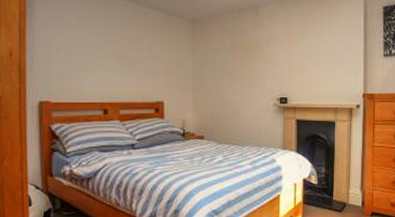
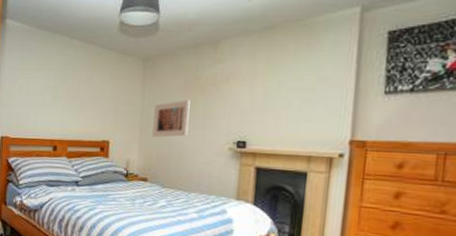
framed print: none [205,61,238,97] -> present [152,100,190,138]

